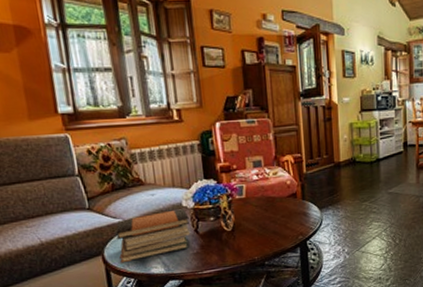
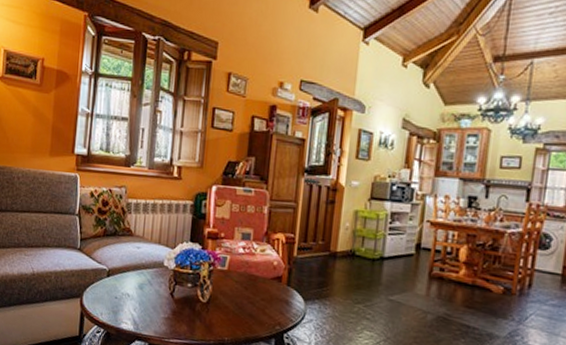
book stack: present [115,209,191,263] -> none [95,266,168,312]

